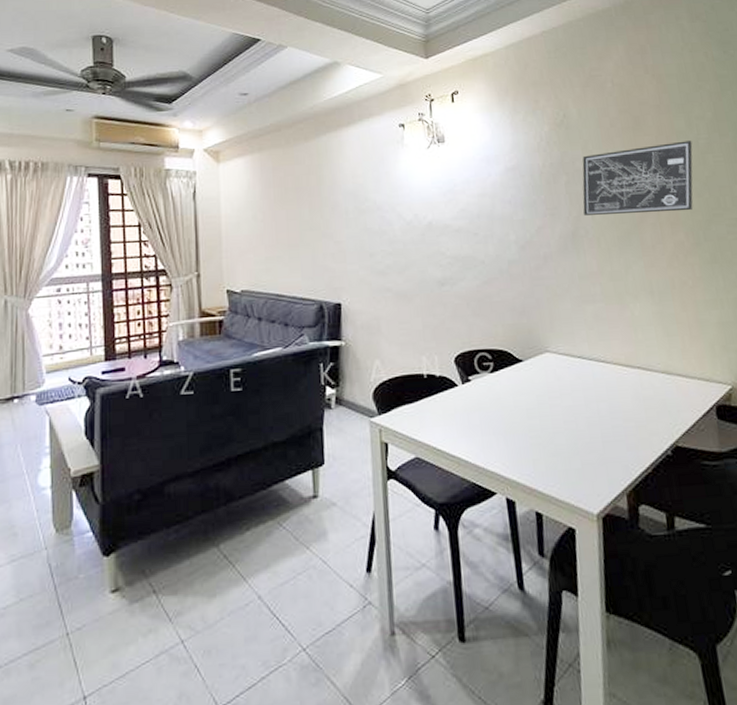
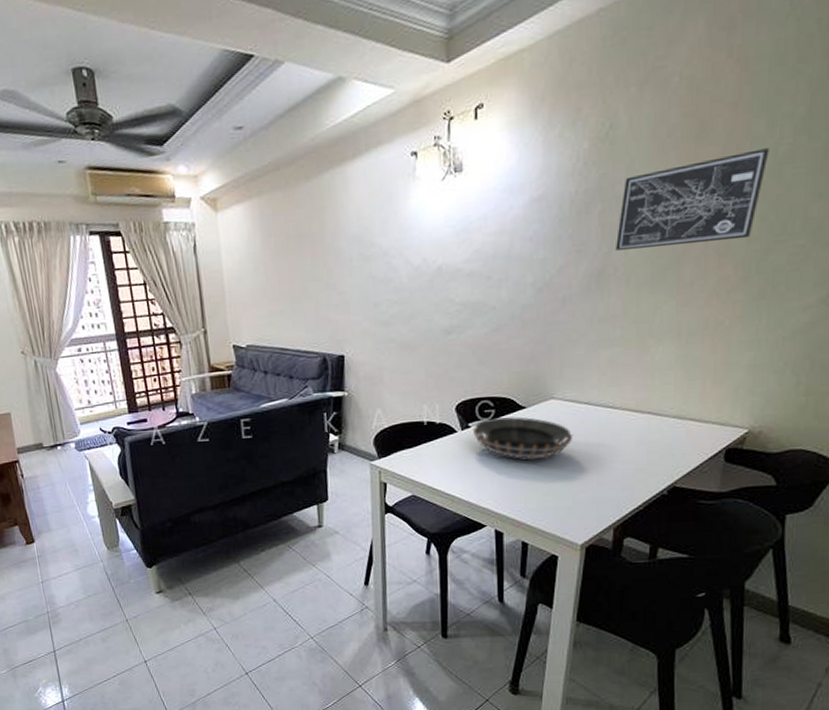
decorative bowl: none [473,370,572,416] -> present [473,416,574,459]

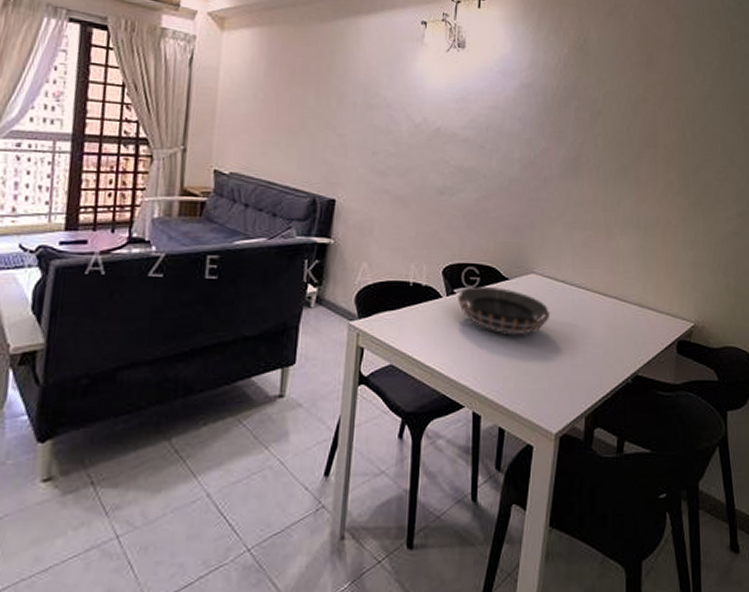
wall art: present [616,148,770,250] -> none [588,83,697,153]

